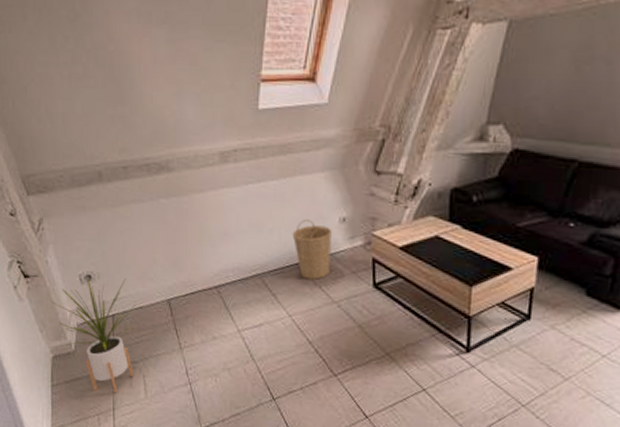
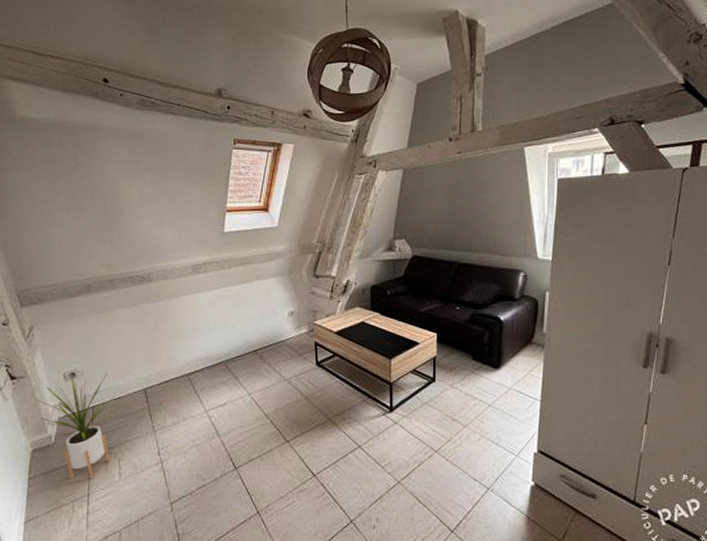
basket: present [292,220,332,280] -> none [251,315,282,362]

